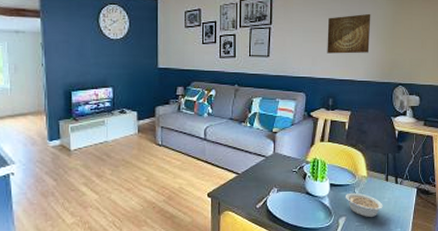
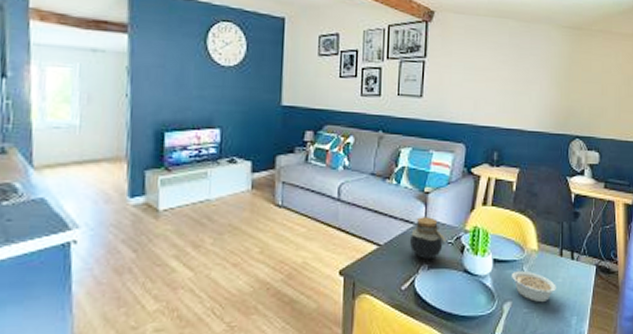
jar: none [261,151,291,185] -> present [409,217,446,260]
wall art: present [327,13,371,54] -> none [492,50,544,98]

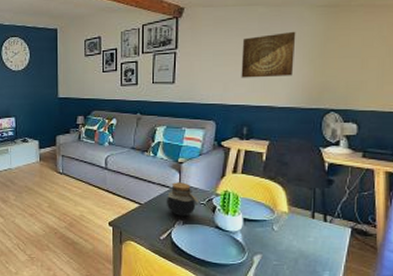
wall art: none [492,50,544,98] -> present [241,31,296,78]
legume: present [512,270,556,303] -> none [262,229,308,258]

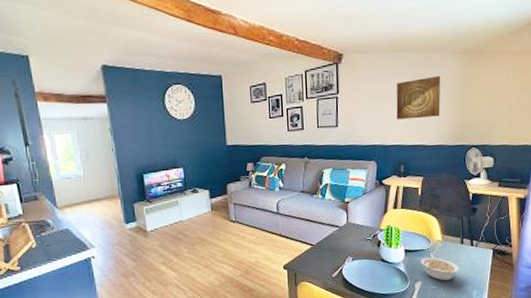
jar: present [166,182,199,217] -> none [335,221,365,254]
legume: none [262,229,308,258] -> present [421,257,459,281]

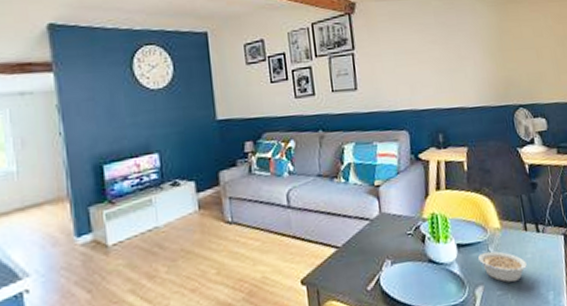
wall art: present [396,75,441,120] -> none [422,24,477,78]

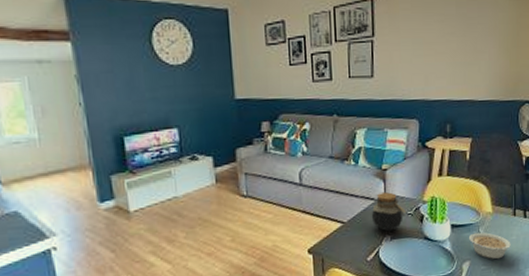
jar: none [367,210,405,256] -> present [371,192,406,232]

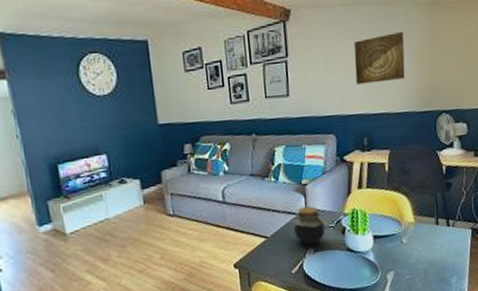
wall art: none [441,17,492,70] -> present [354,31,406,85]
legume: present [469,232,511,260] -> none [392,242,435,269]

